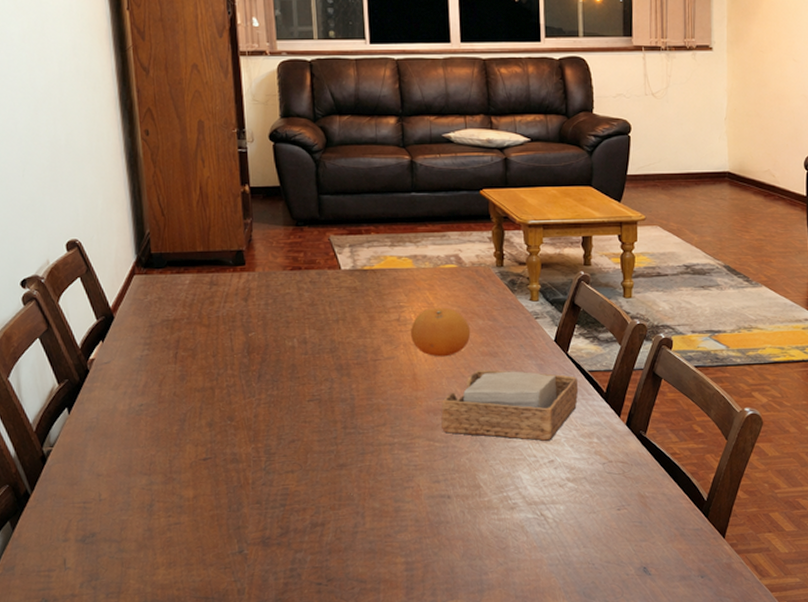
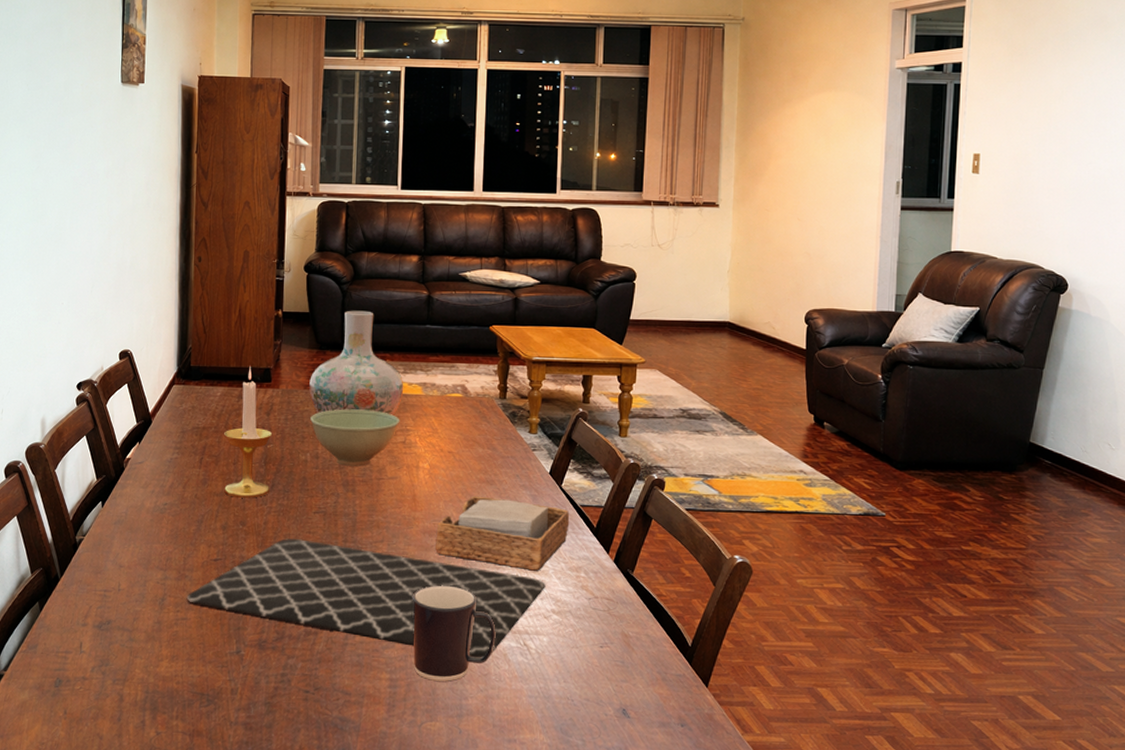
placemat: none [177,429,558,532] -> present [186,538,546,657]
candlestick: none [198,248,258,392] -> present [224,365,273,498]
vase: none [288,180,393,296] -> present [309,310,404,416]
bowl: none [293,288,392,349] -> present [310,409,400,467]
fruit: present [411,307,471,357] -> none [414,433,471,481]
mug: none [421,463,512,560] -> present [411,585,496,682]

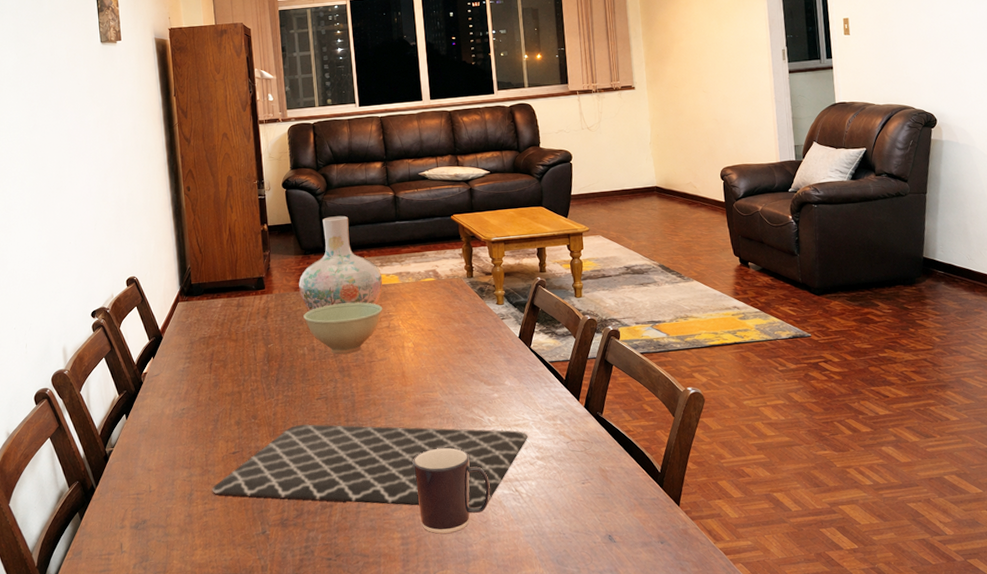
candlestick: present [224,365,273,498] -> none [228,277,276,395]
napkin holder: present [434,495,570,571] -> none [426,365,542,425]

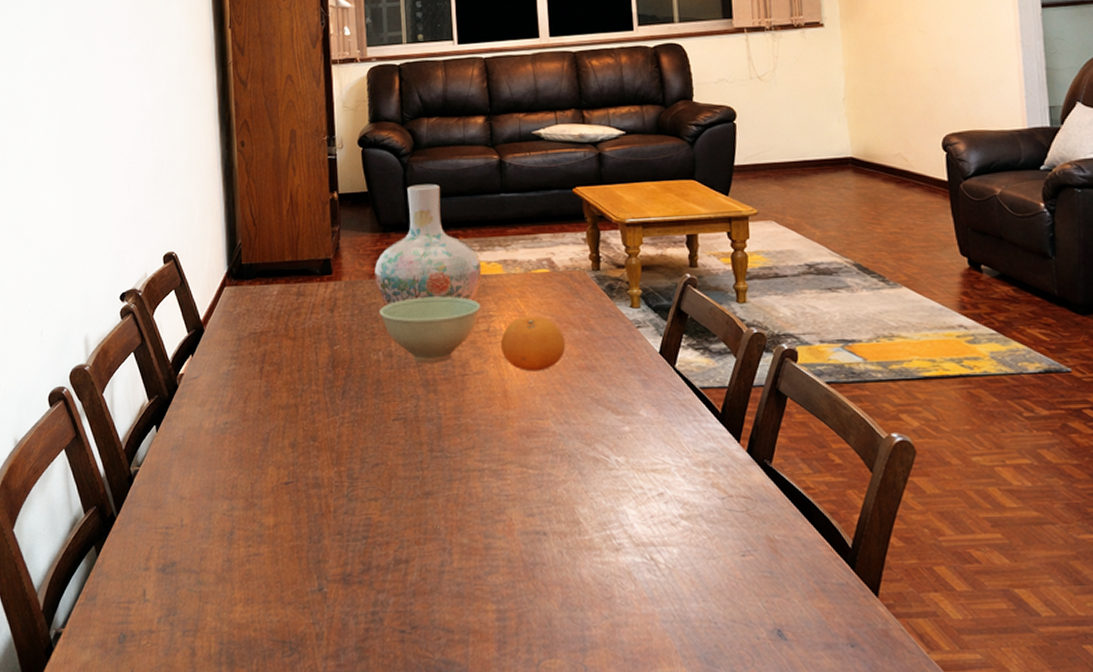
placemat: present [212,424,528,508] -> none [257,452,669,577]
fruit: none [399,314,449,357] -> present [501,316,566,372]
mug: present [412,447,491,534] -> none [513,494,617,611]

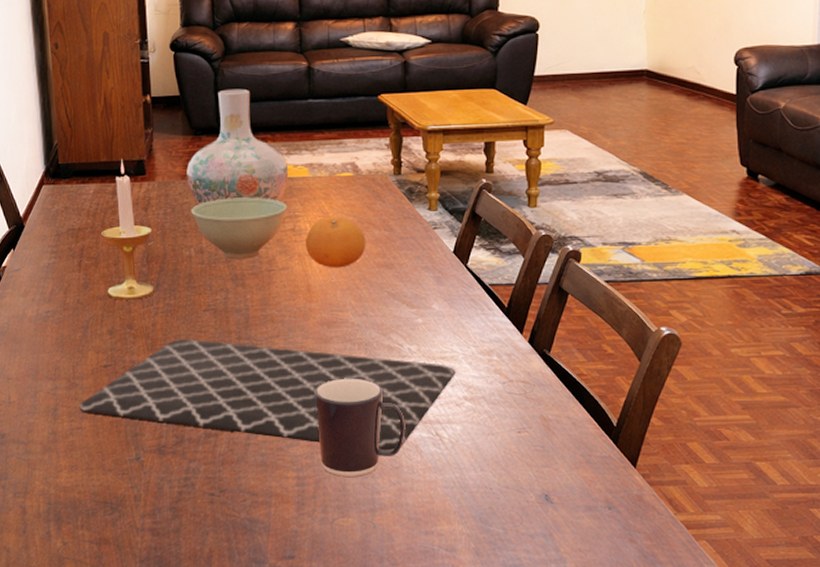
placemat: none [257,452,669,577] -> present [79,339,456,450]
candlestick: none [285,257,342,409] -> present [101,158,156,300]
mug: none [513,494,617,611] -> present [314,378,406,478]

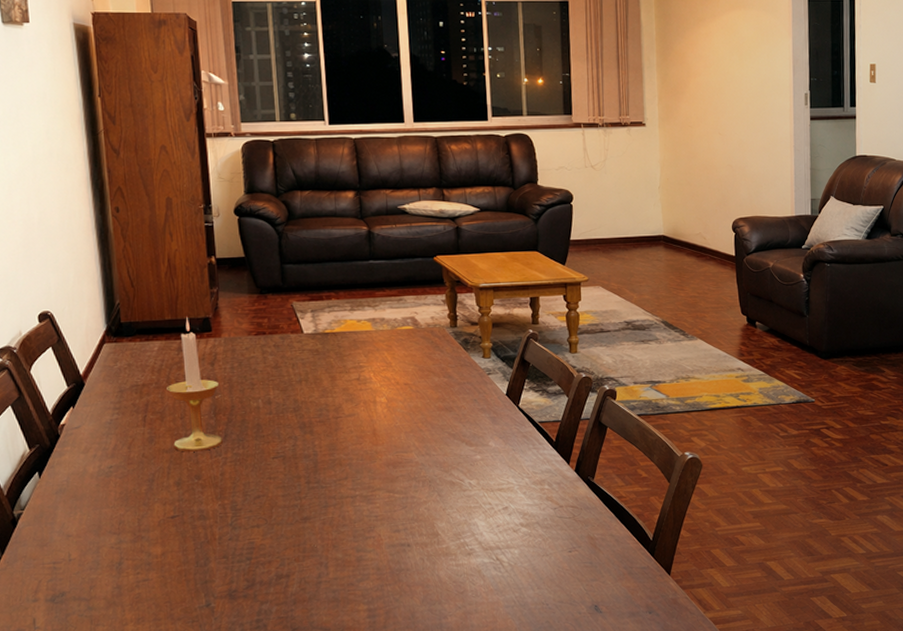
placemat: present [79,339,456,450] -> none [145,485,512,578]
vase: present [186,88,289,205] -> none [253,251,353,359]
bowl: present [191,197,288,259] -> none [258,350,352,408]
fruit: present [306,217,366,268] -> none [370,366,427,413]
mug: present [314,378,406,478] -> none [382,512,469,606]

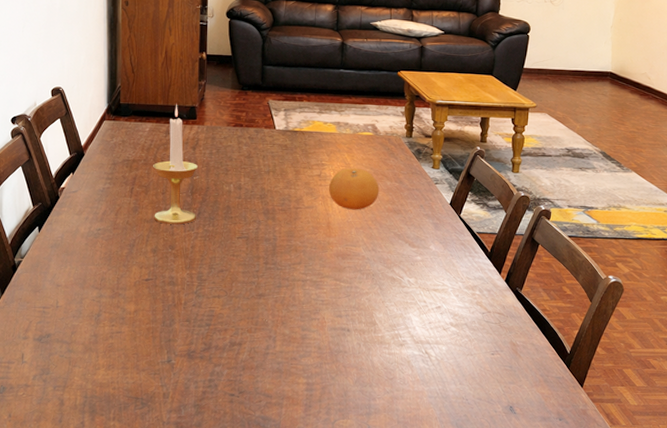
fruit: none [370,366,427,413] -> present [329,168,380,210]

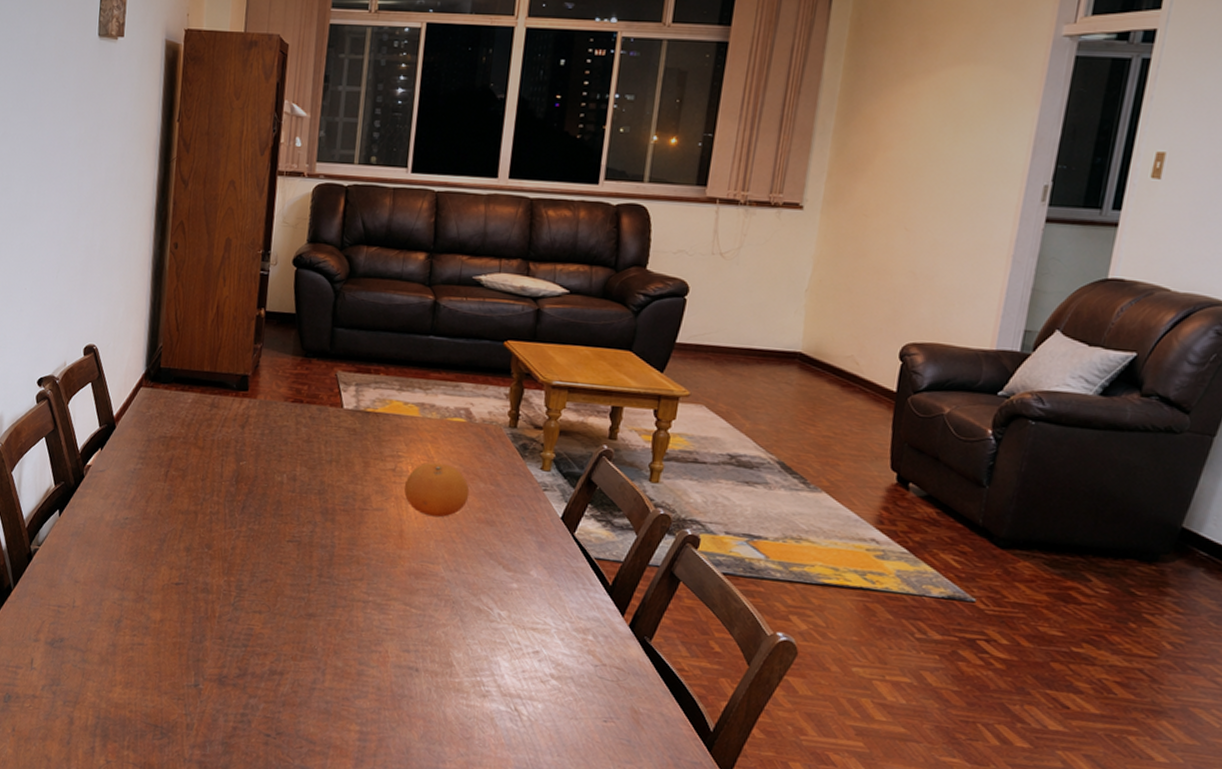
candlestick: present [153,104,199,225] -> none [190,371,247,520]

